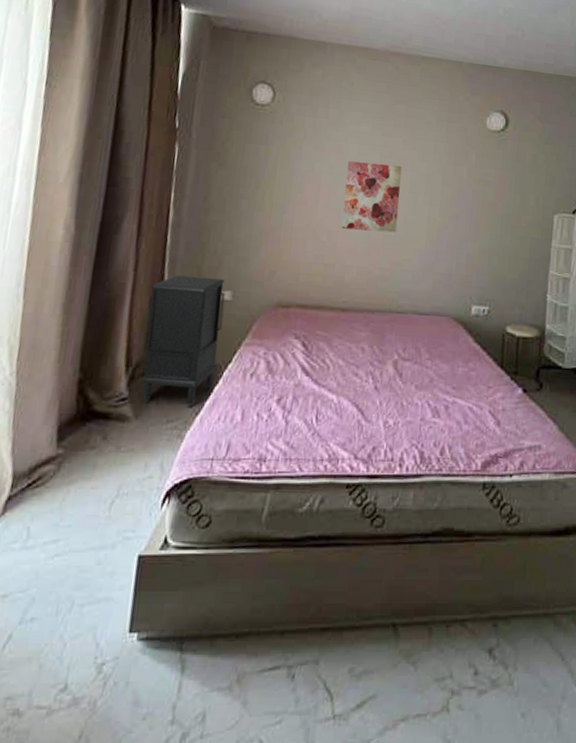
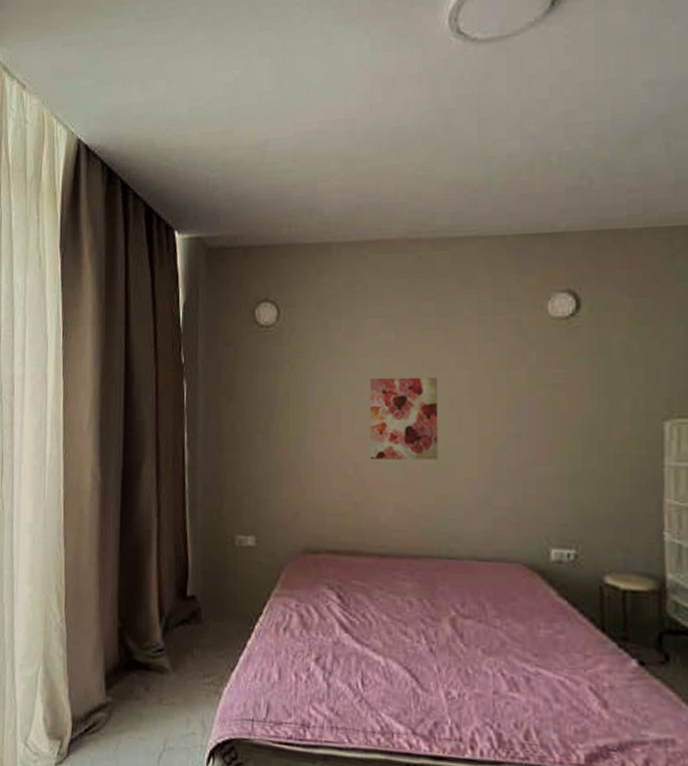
nightstand: present [139,275,226,408] -> none [173,520,249,663]

